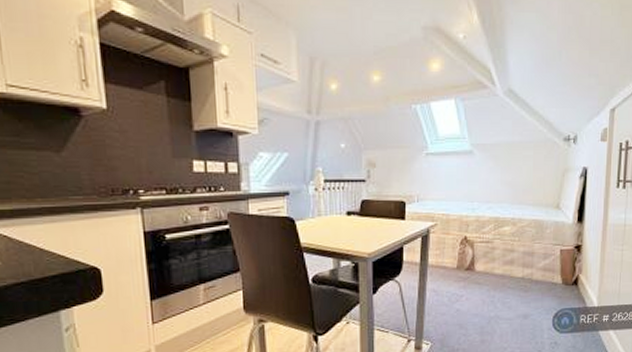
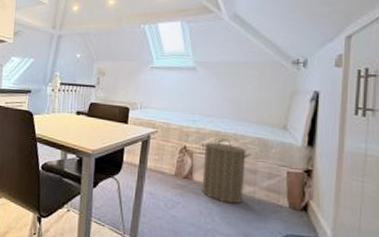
laundry hamper: none [481,224,528,289] -> present [201,138,251,204]

